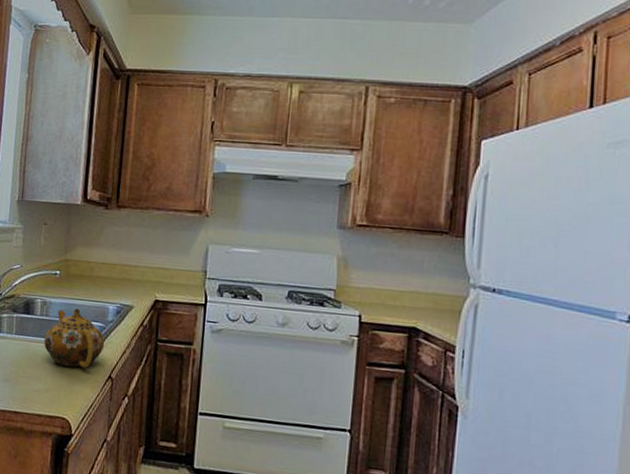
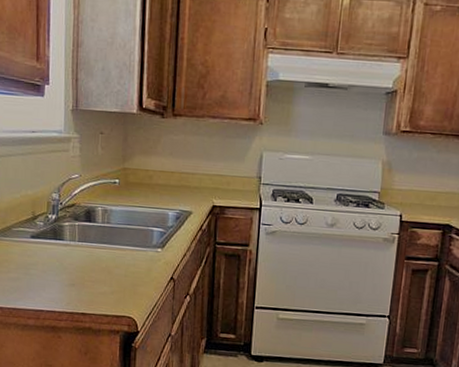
teapot: present [43,308,105,369] -> none [106,215,166,271]

